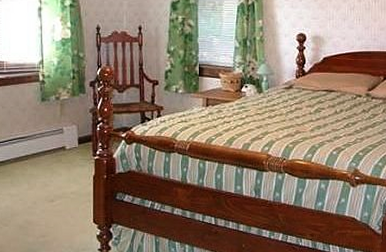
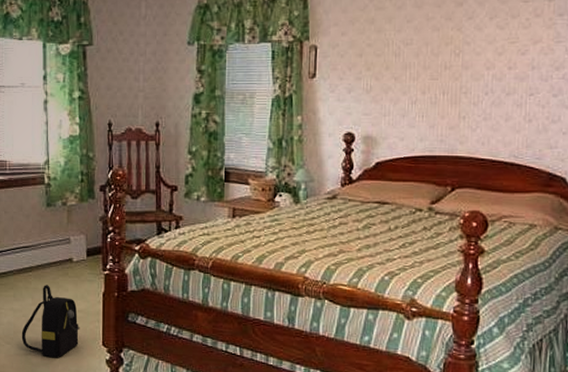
backpack: none [18,171,73,235] -> present [21,285,80,357]

